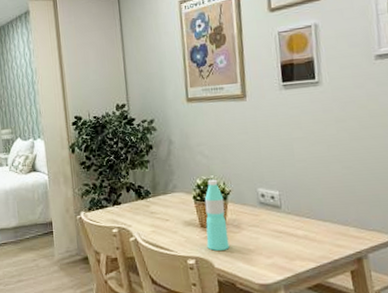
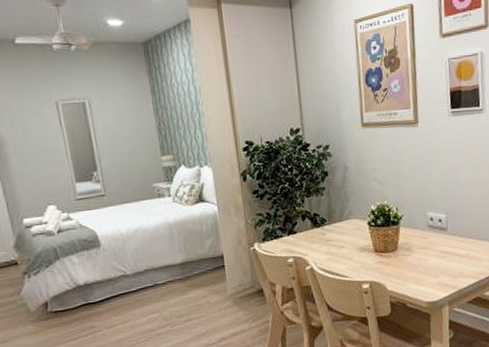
water bottle: present [204,179,230,251] -> none [378,204,401,274]

